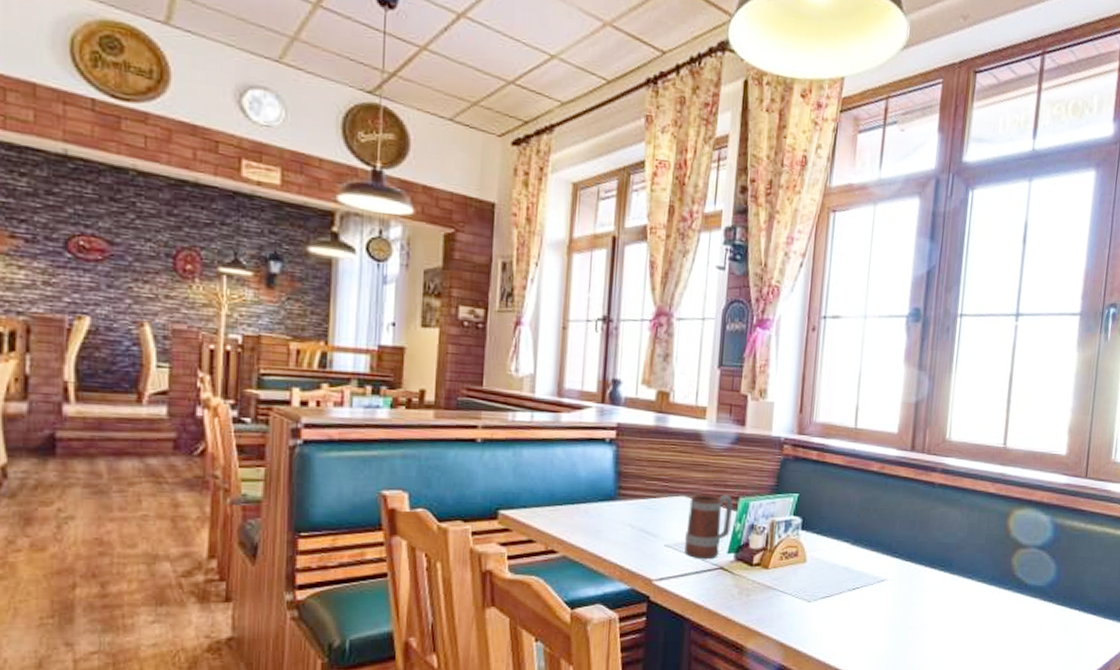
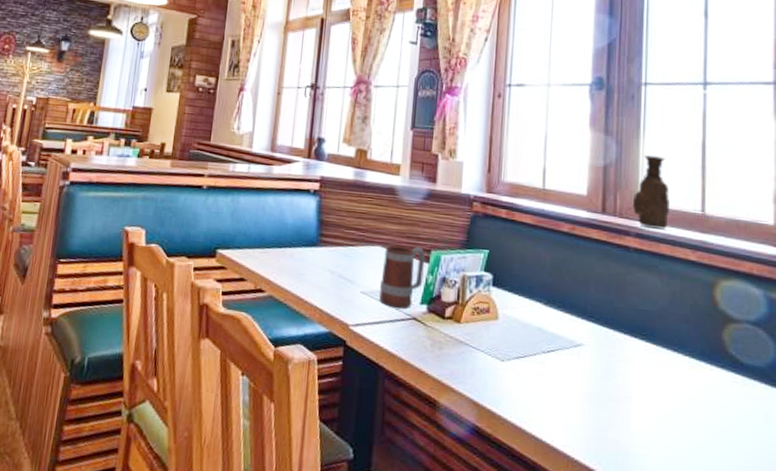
decorative bottle: none [940,390,975,464] -> present [632,155,669,230]

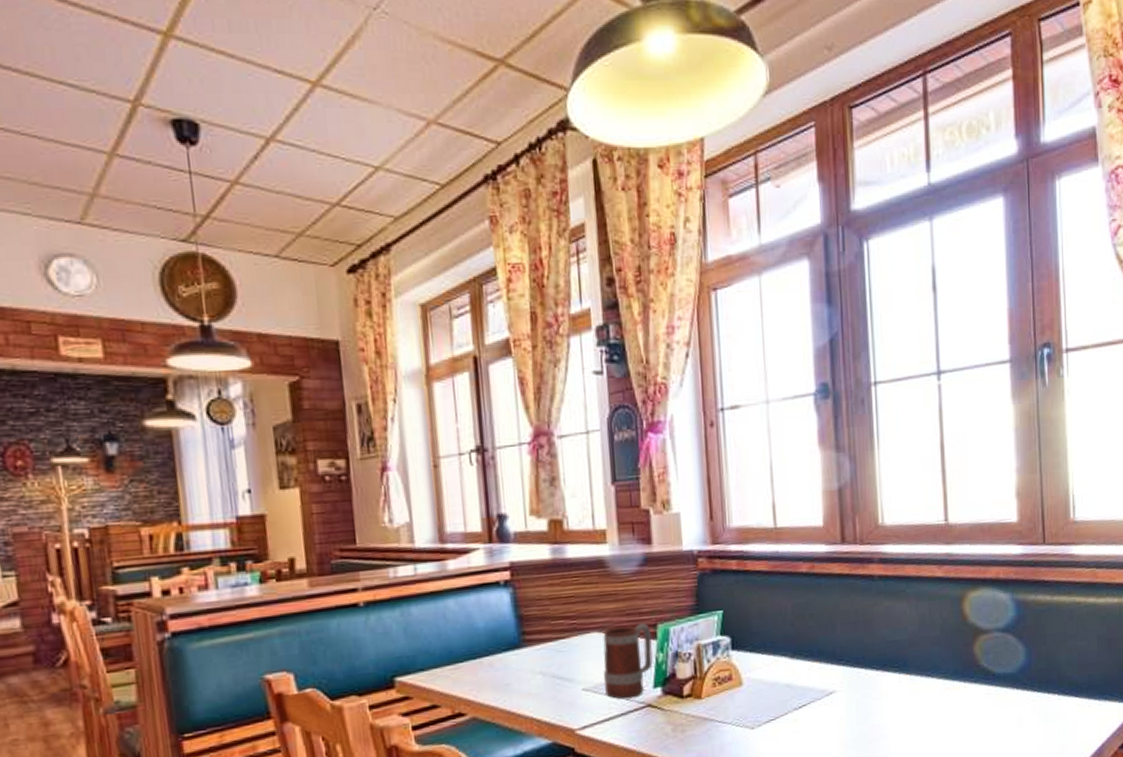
decorative bottle: present [632,155,669,230] -> none [872,466,912,550]

